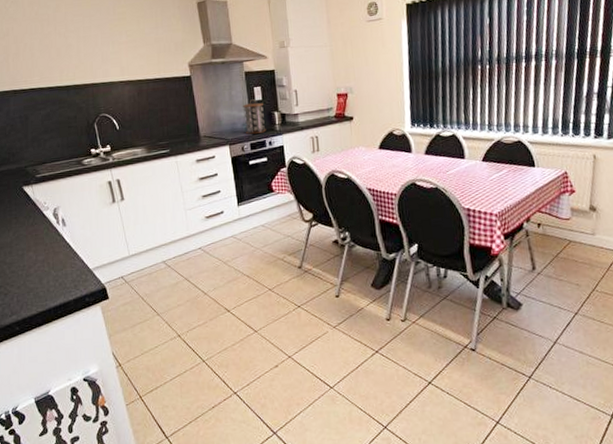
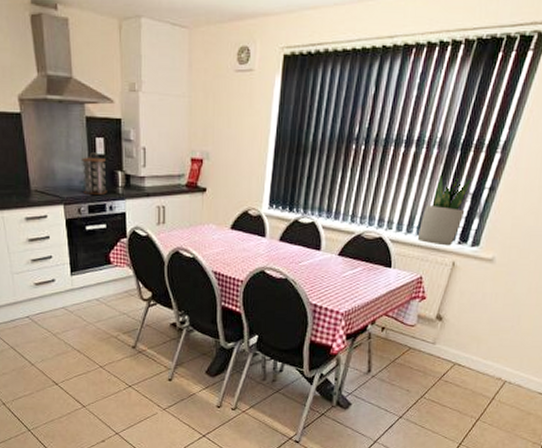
planter: none [554,78,595,142] -> present [417,175,474,246]

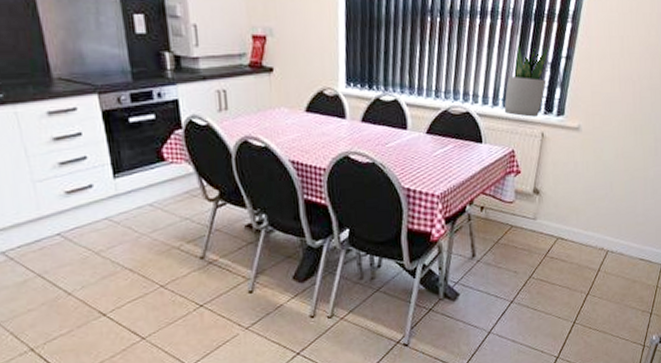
spice rack: present [80,152,107,196] -> none [116,31,153,82]

